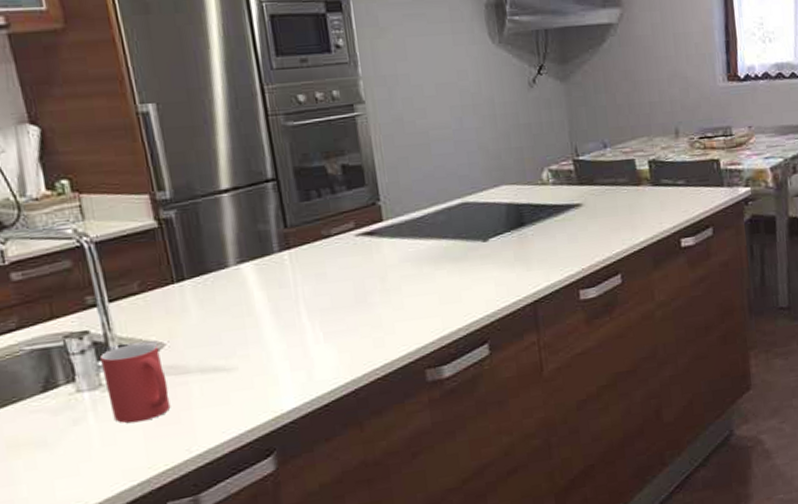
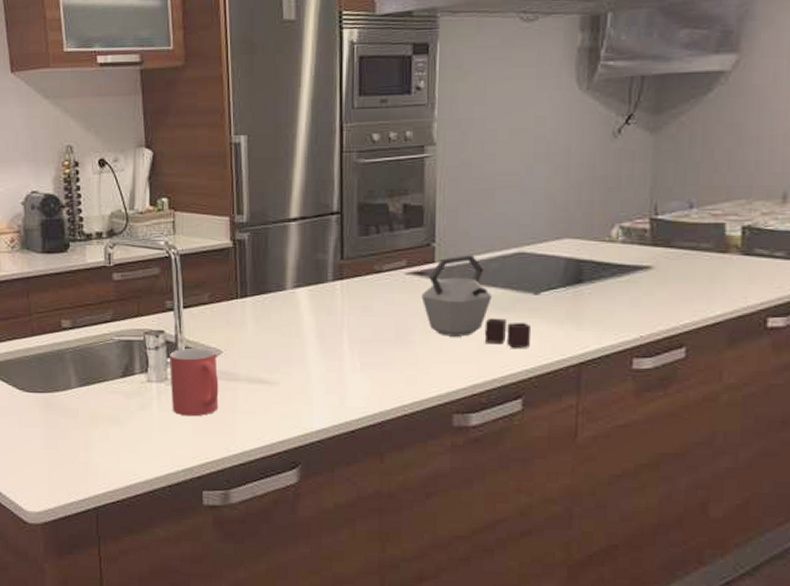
kettle: none [375,210,487,297] -> present [421,255,532,349]

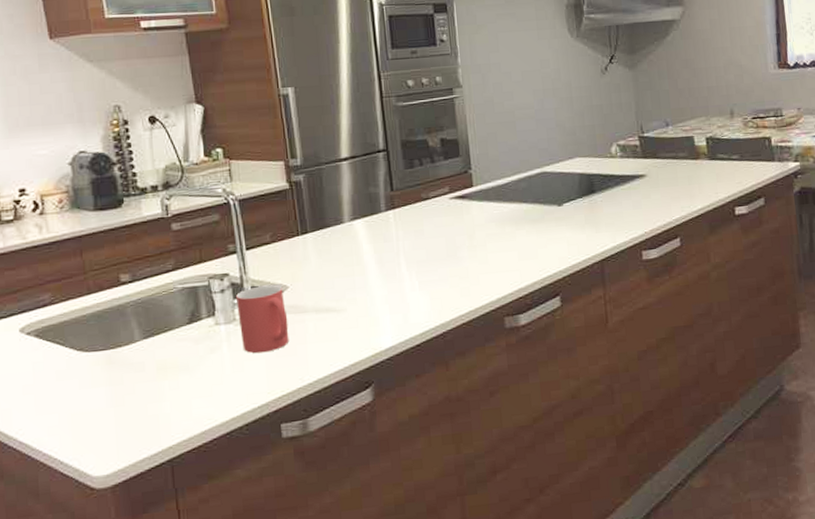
kettle: present [421,255,532,349] -> none [465,178,560,254]

